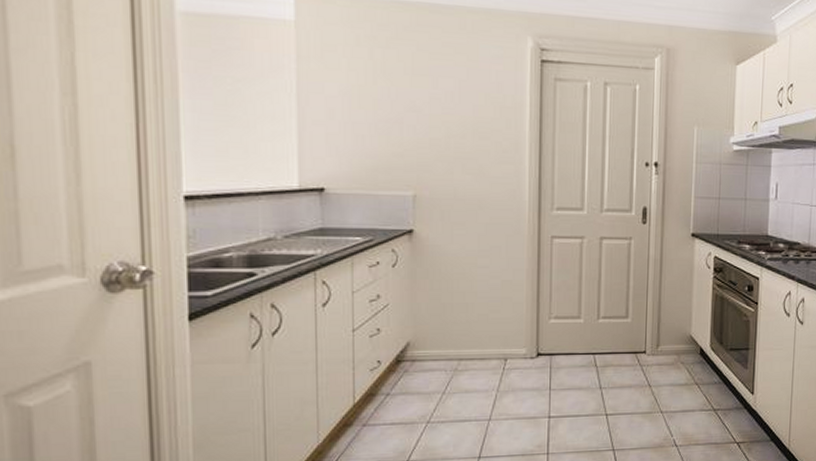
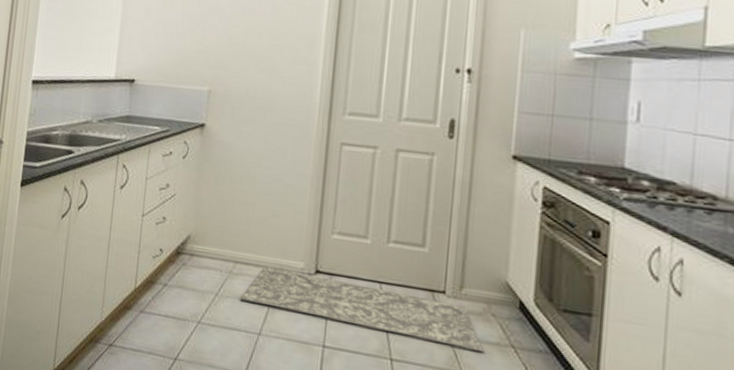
rug: none [468,358,677,394] -> present [240,266,485,353]

